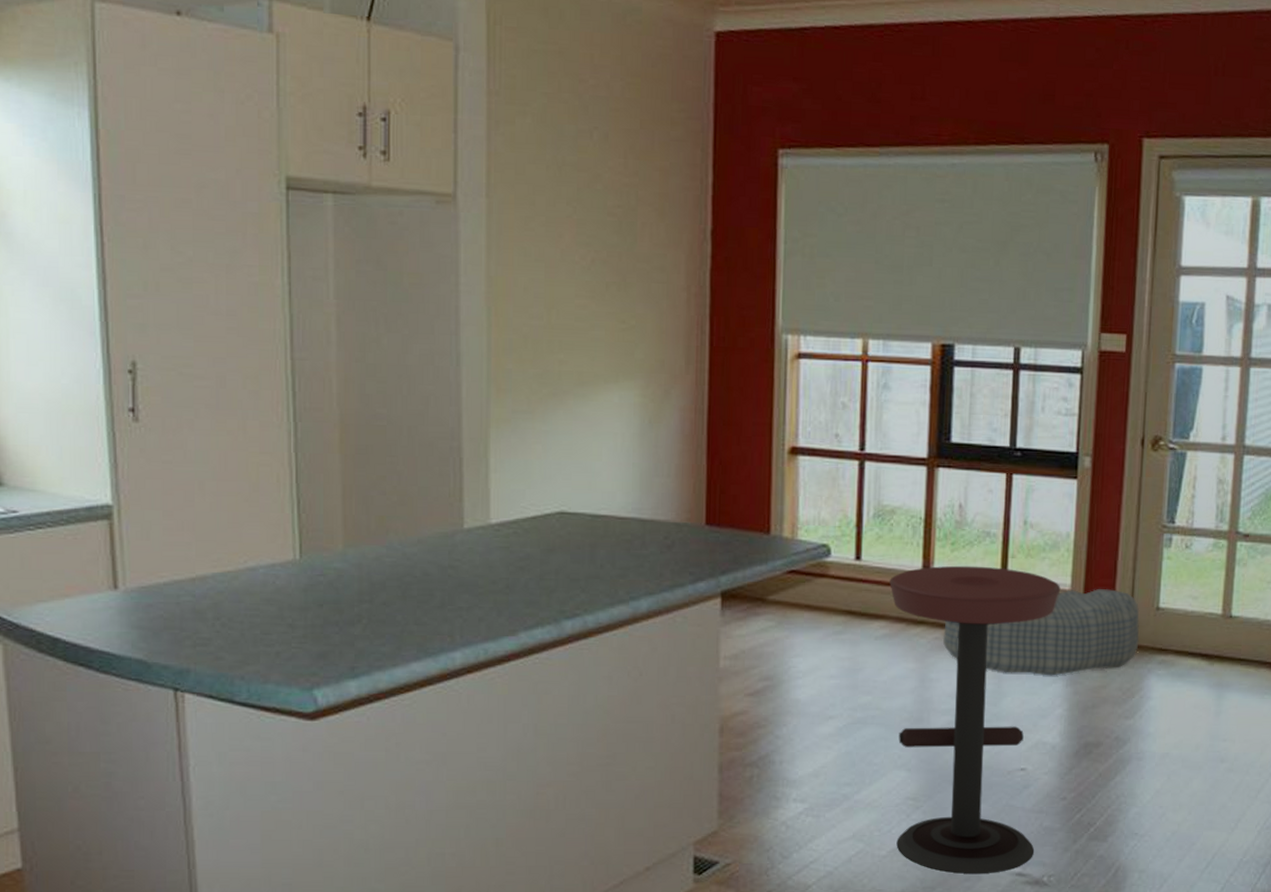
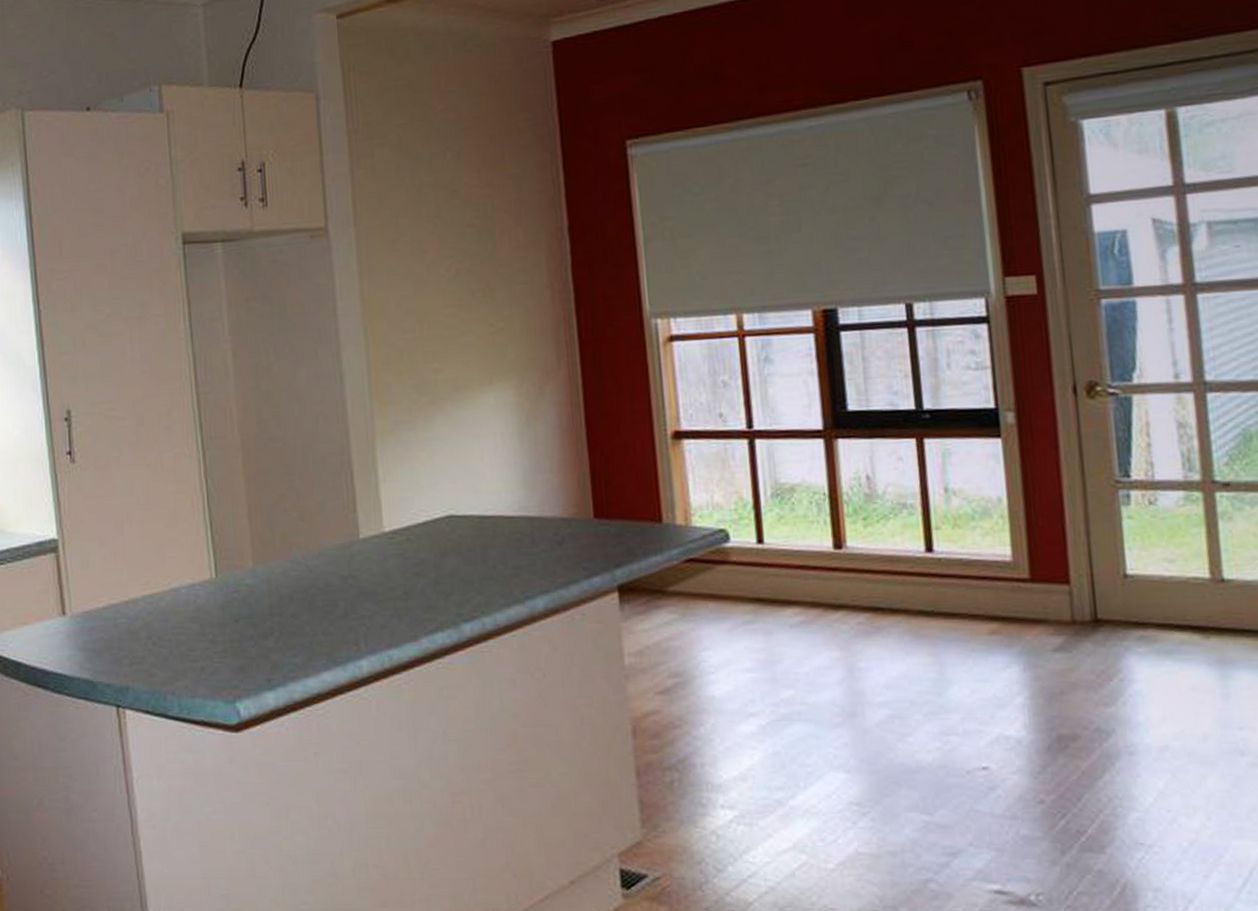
bar stool: present [890,565,1061,874] -> none [798,541,1013,891]
dog bed: present [942,589,1140,676] -> none [867,557,1109,660]

